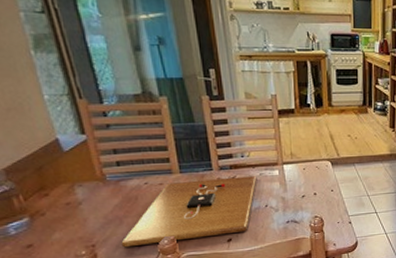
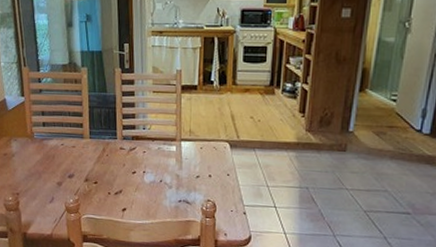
cutting board: present [121,176,257,248] -> none [38,146,155,204]

